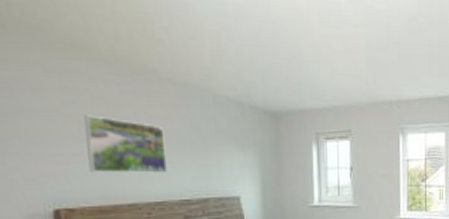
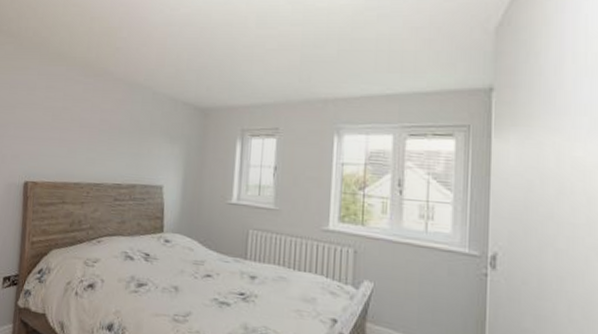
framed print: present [84,115,167,173] -> none [53,108,111,159]

